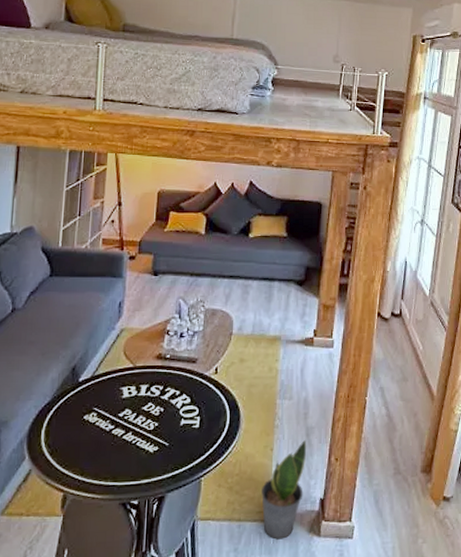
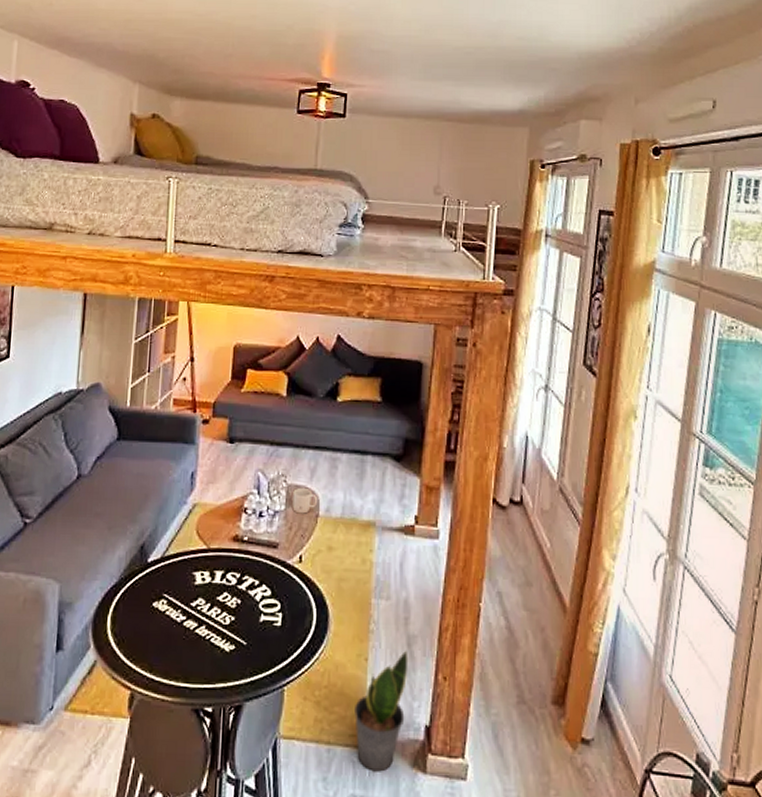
mug: none [209,310,232,333] -> present [292,487,318,514]

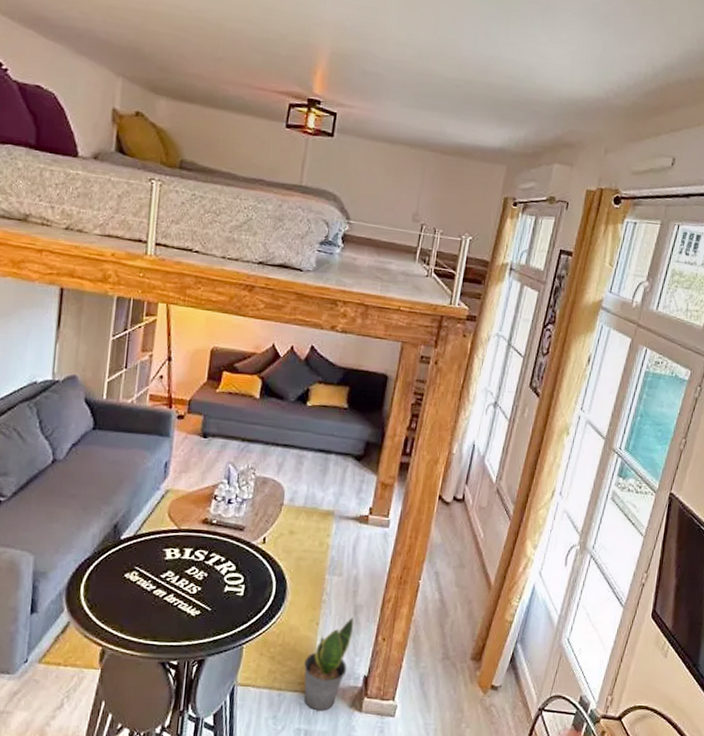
mug: present [292,487,318,514] -> none [259,479,284,503]

